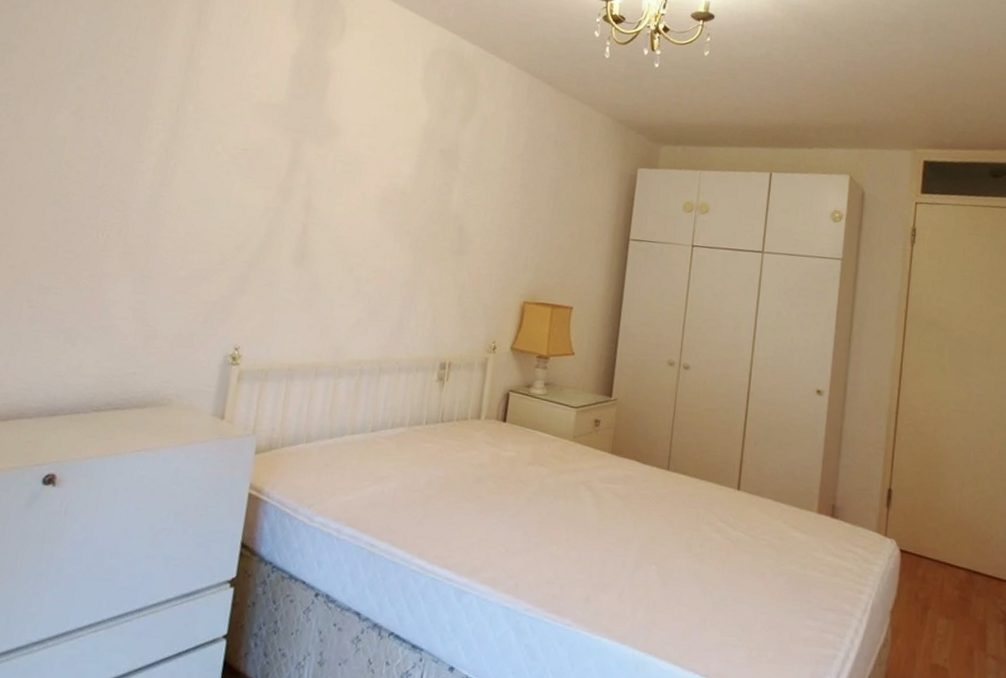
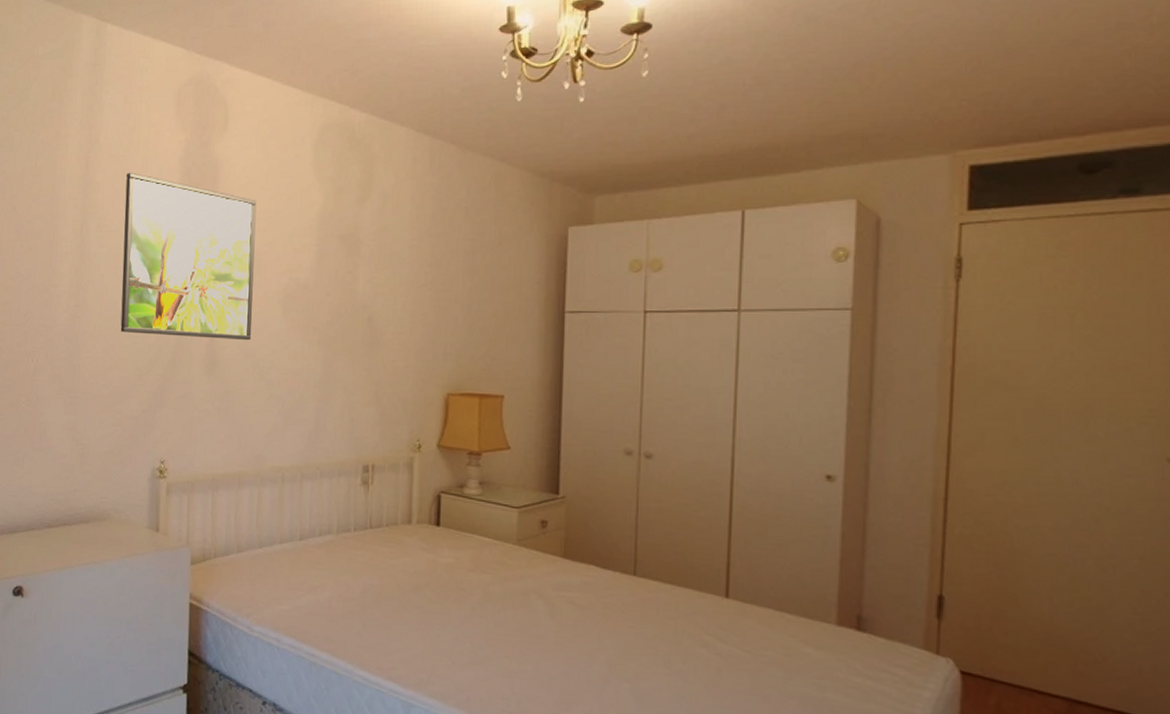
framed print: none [207,61,365,237] -> present [120,172,257,341]

